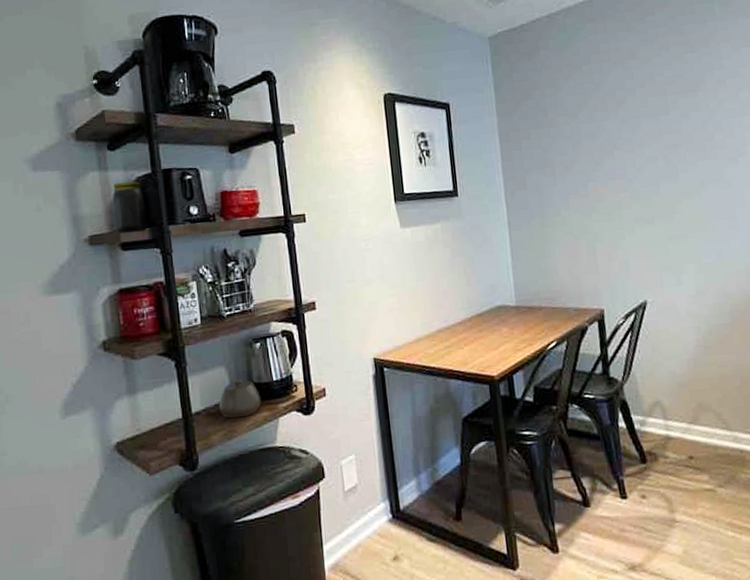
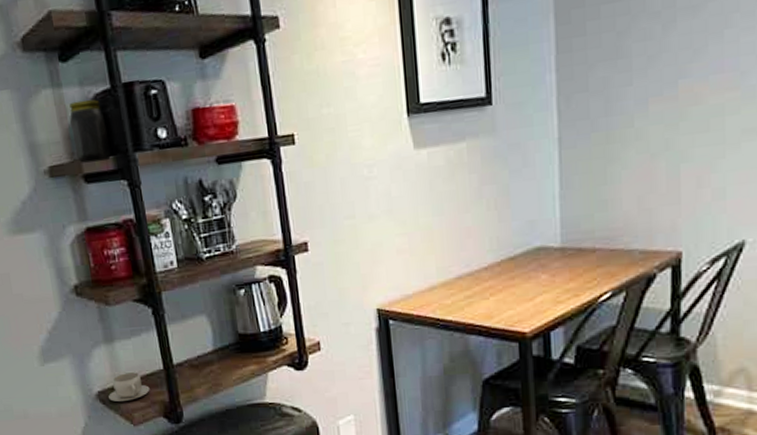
teacup: none [127,422,168,452] -> present [109,372,150,402]
sugar bowl: present [218,379,262,419] -> none [201,329,248,371]

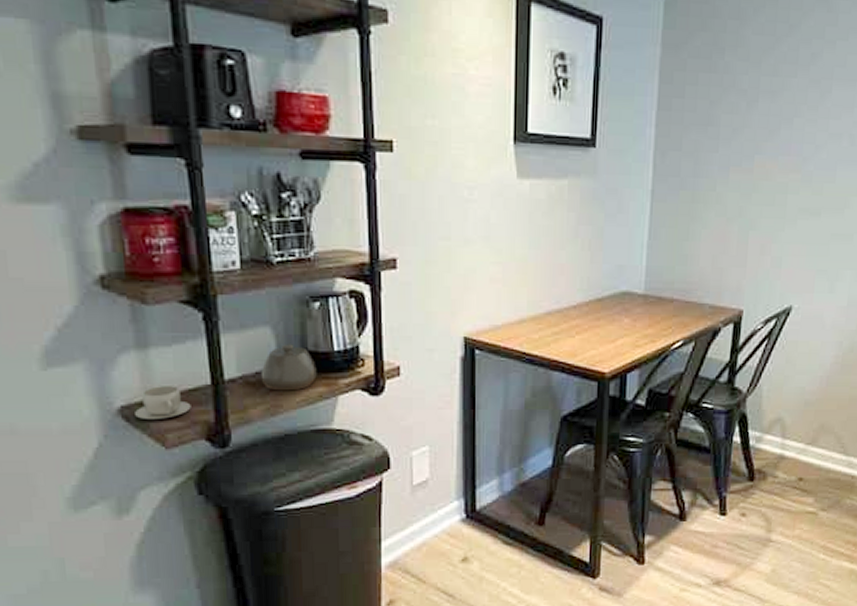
jar: present [69,99,112,163] -> none [114,52,167,131]
sugar bowl: none [201,329,248,371] -> present [260,344,317,391]

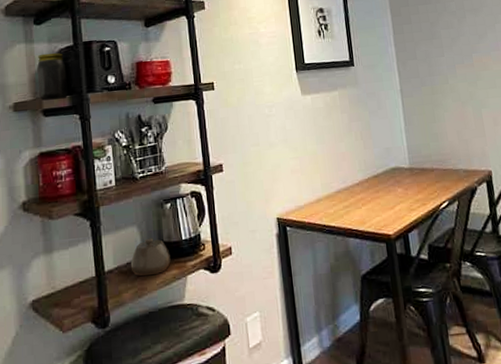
jar: none [114,52,167,131] -> present [37,53,69,101]
teacup: present [135,386,191,419] -> none [42,280,81,310]

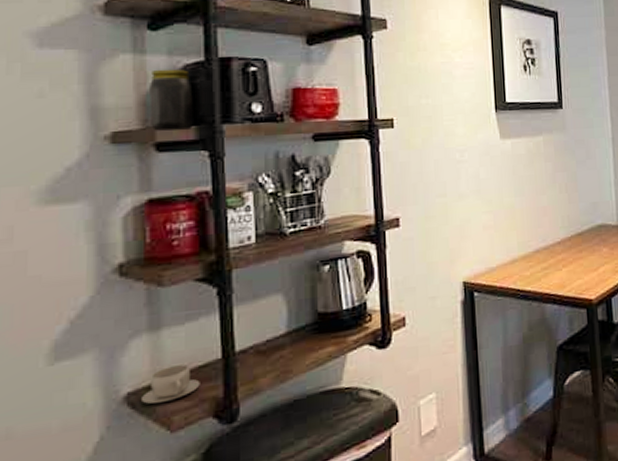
teacup: none [42,280,81,310] -> present [142,364,200,404]
sugar bowl: present [130,238,171,277] -> none [271,308,326,357]

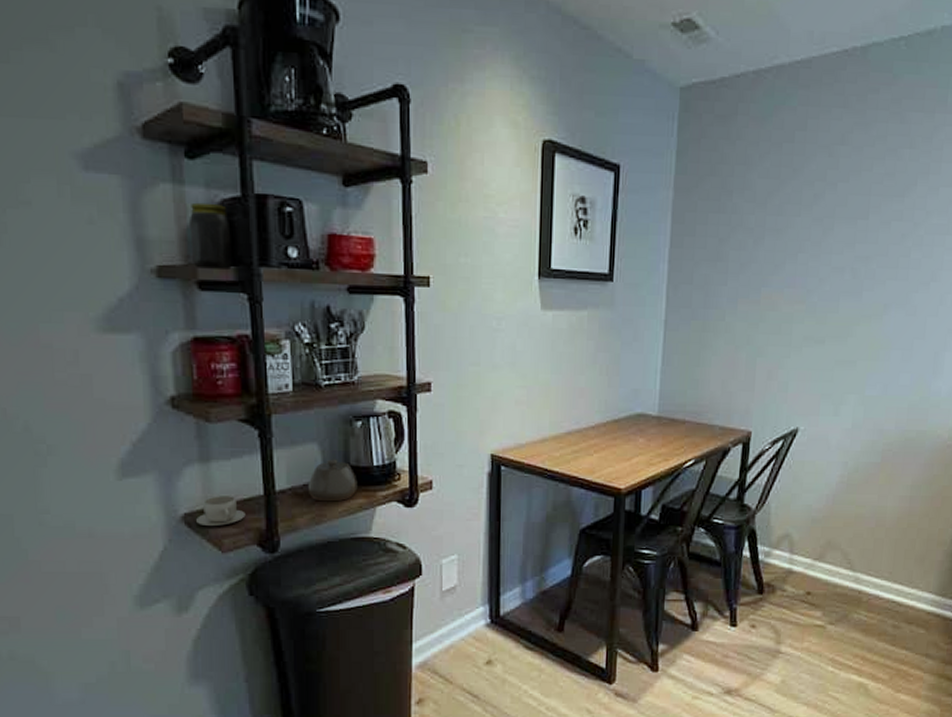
sugar bowl: none [271,308,326,357] -> present [307,459,358,502]

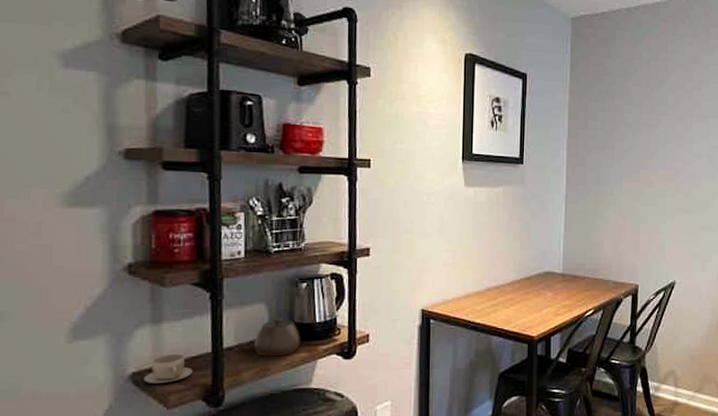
jar: present [190,202,233,269] -> none [158,96,197,152]

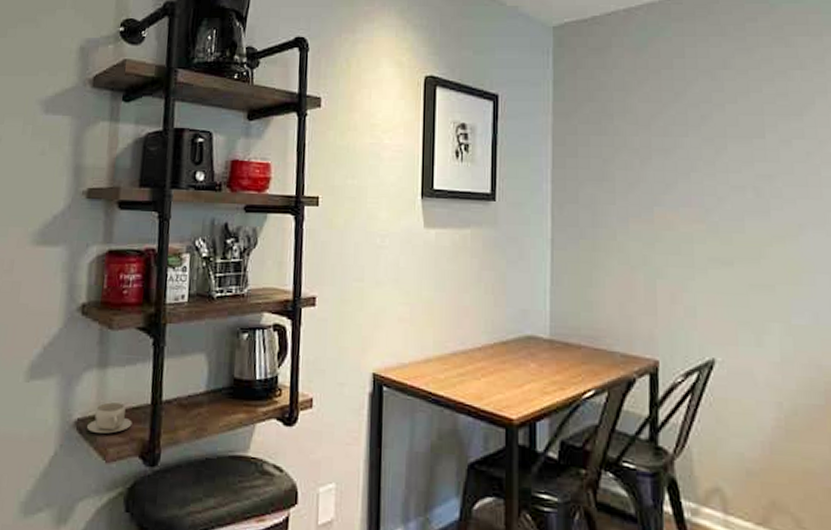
sugar bowl: present [253,317,301,357] -> none [191,370,240,416]

